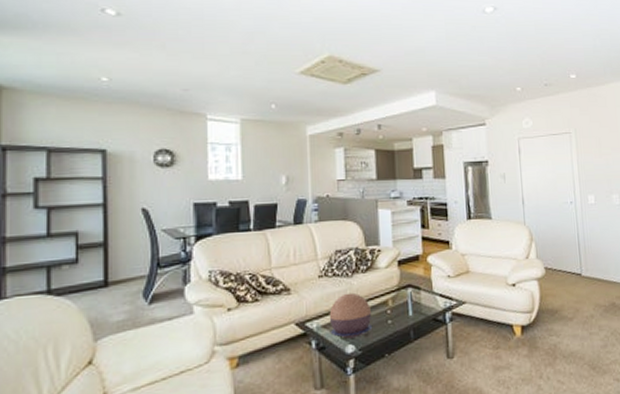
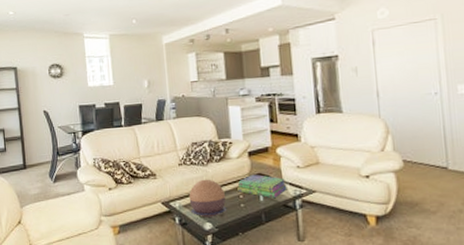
stack of books: none [385,286,438,312] -> present [237,175,287,198]

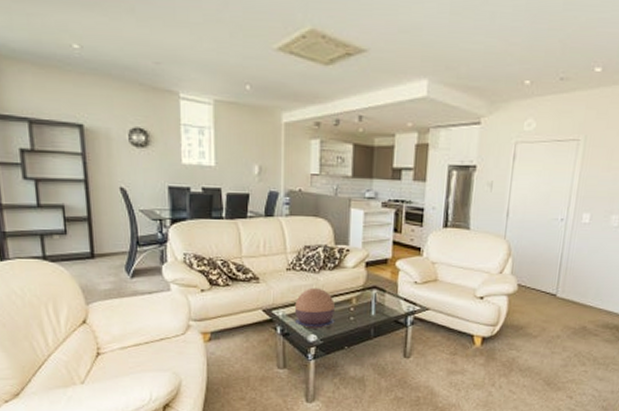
stack of books: present [237,175,287,198] -> none [349,287,401,313]

